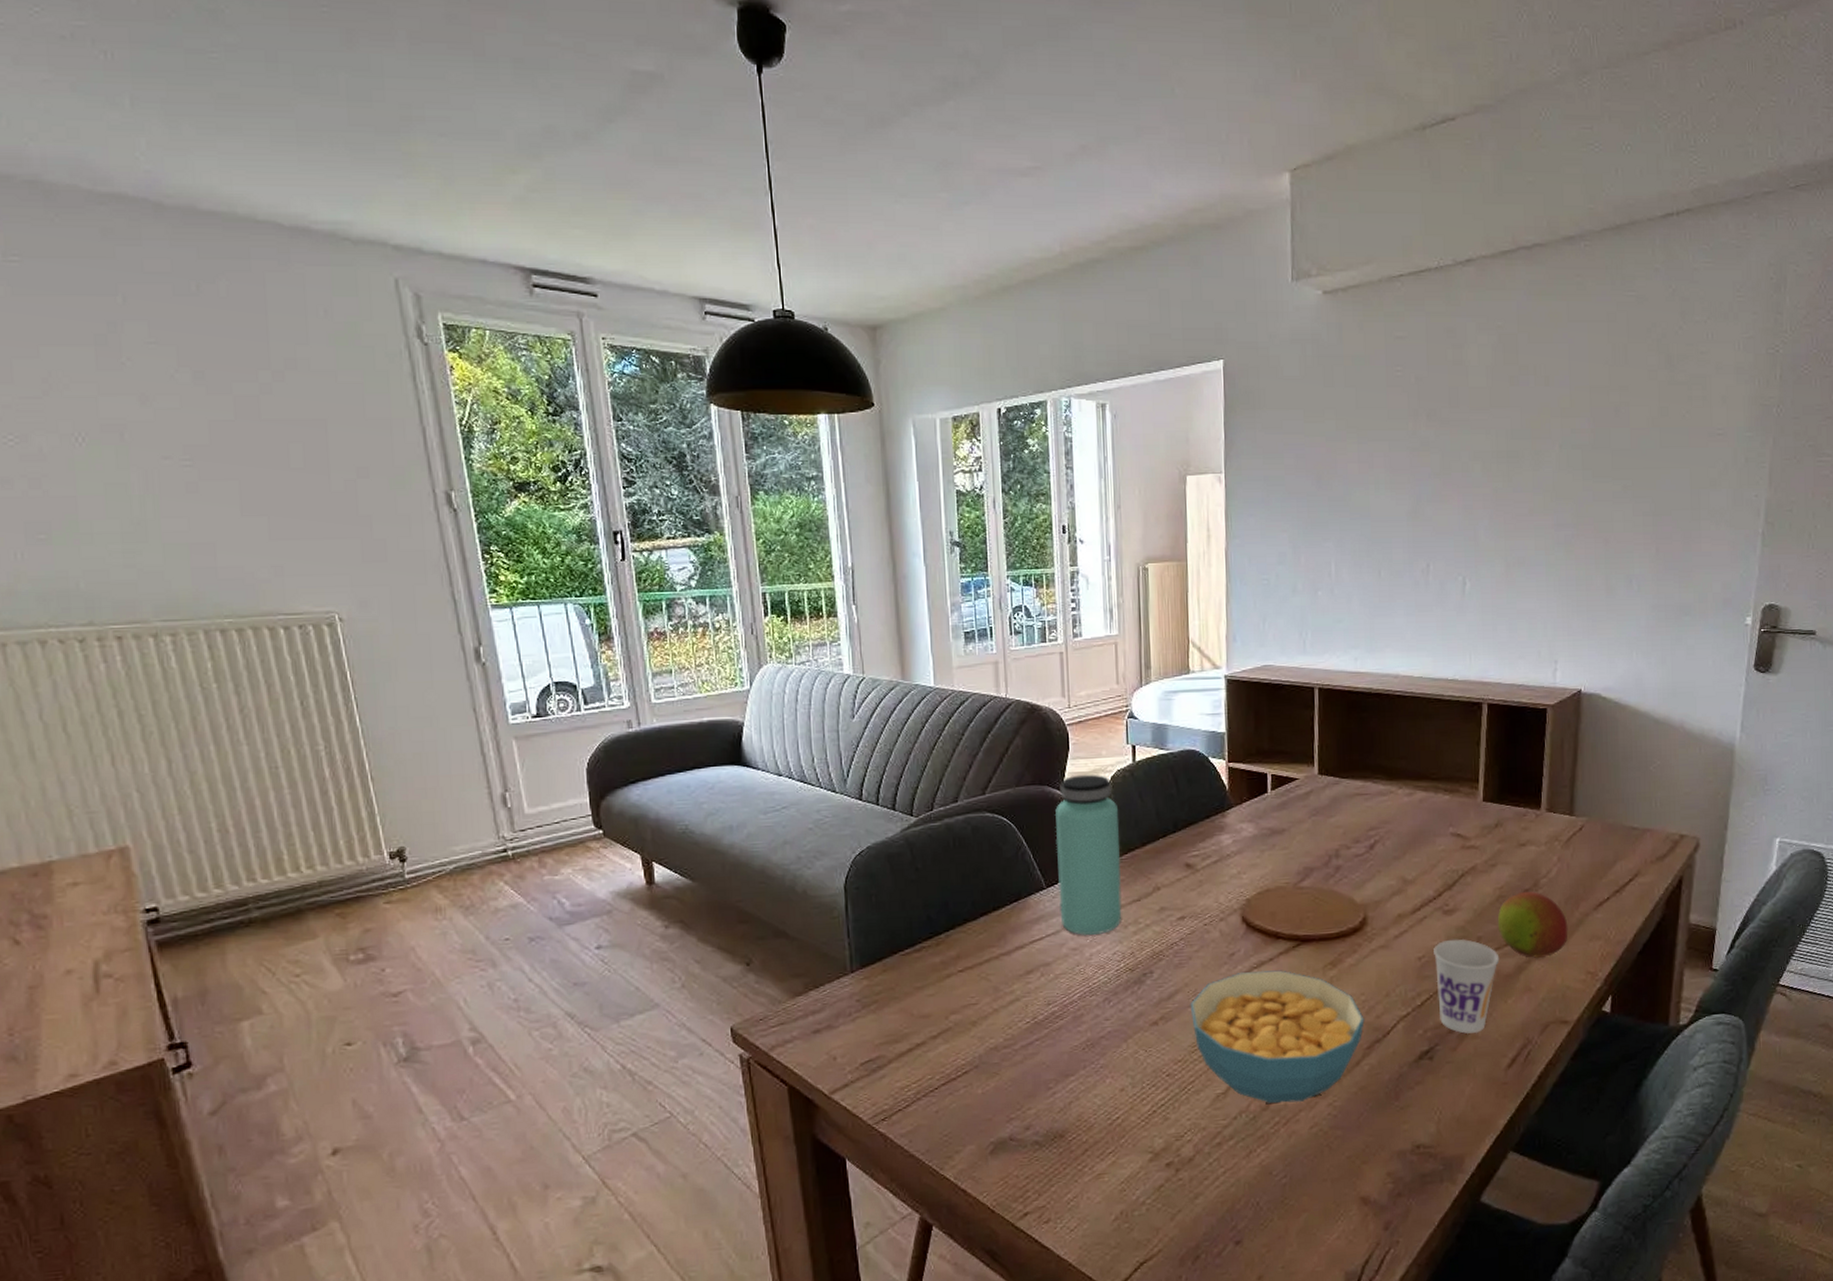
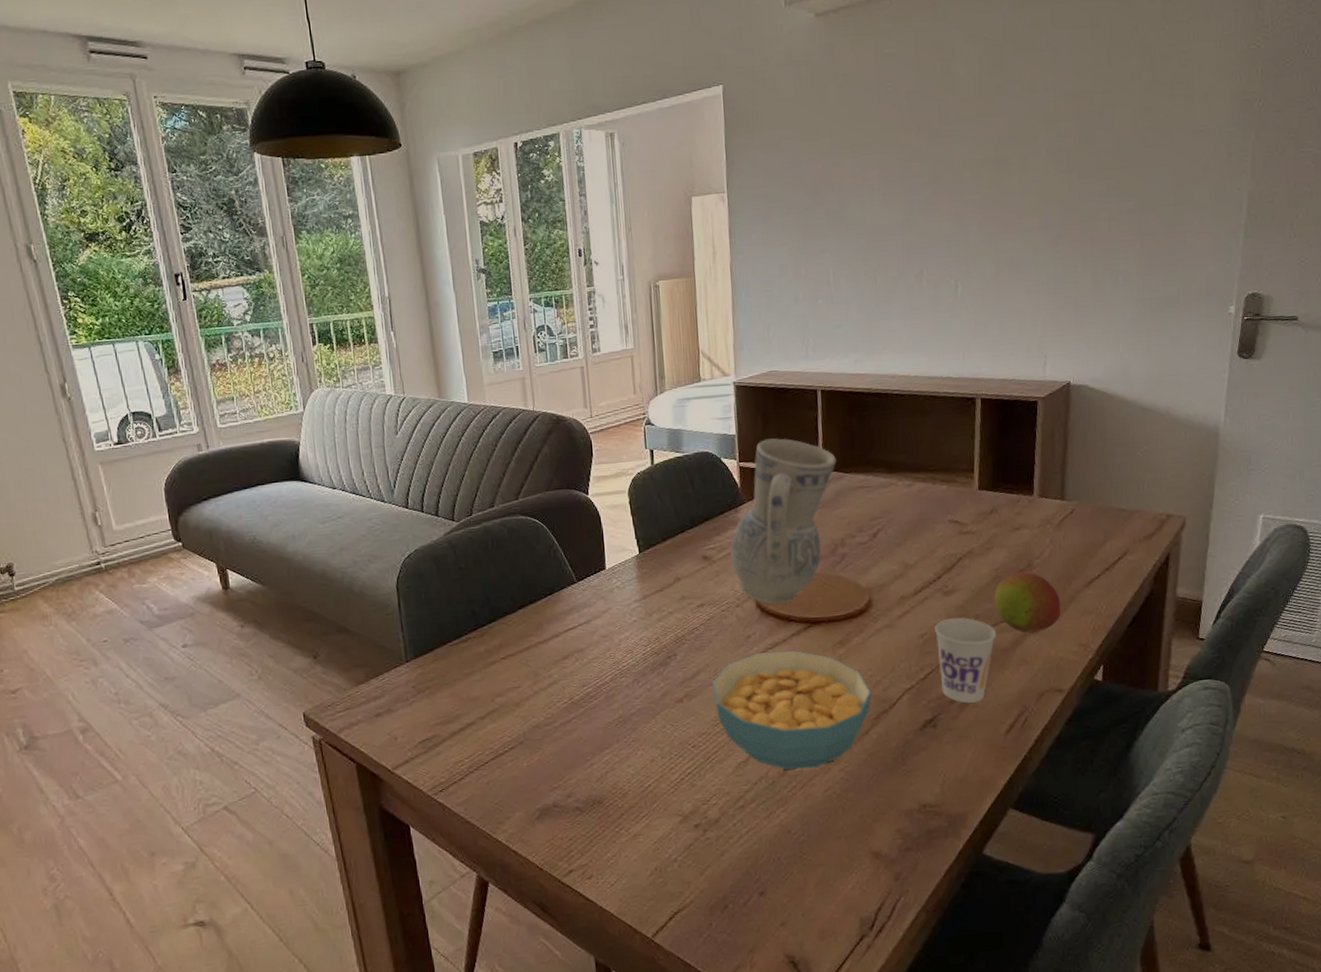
bottle: present [1054,774,1122,935] -> none [582,477,647,624]
vase: none [1215,738,1333,920] -> present [729,438,836,604]

